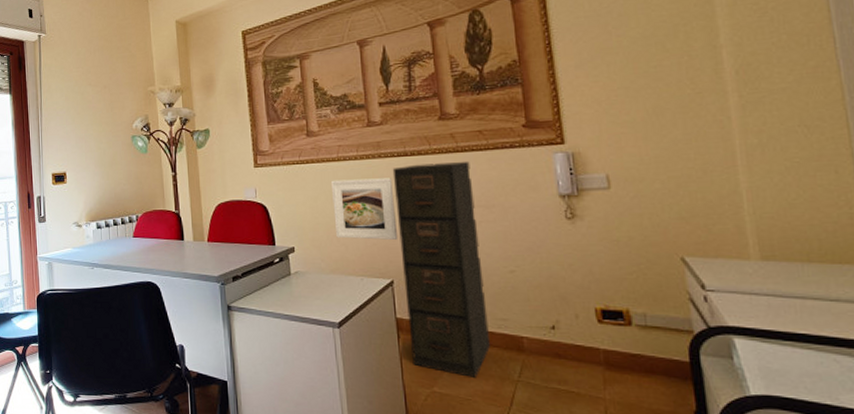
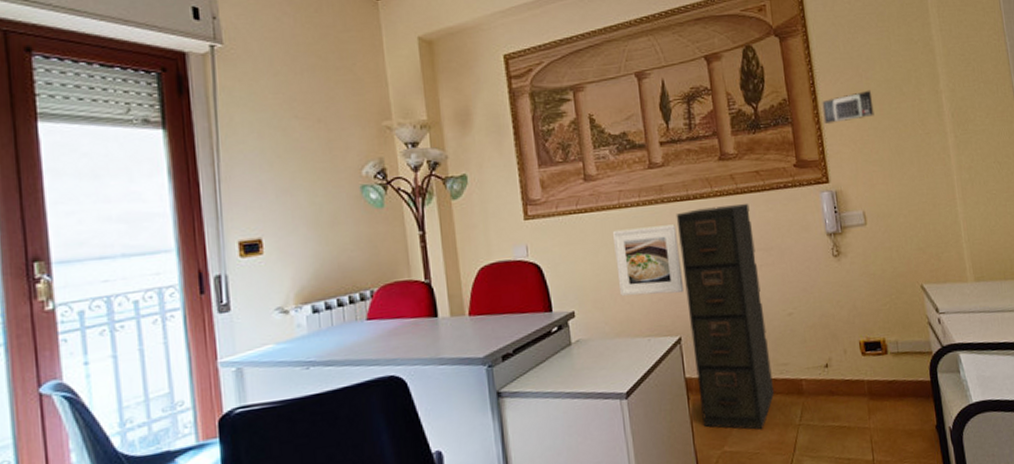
calendar: none [559,47,626,85] -> present [822,89,874,125]

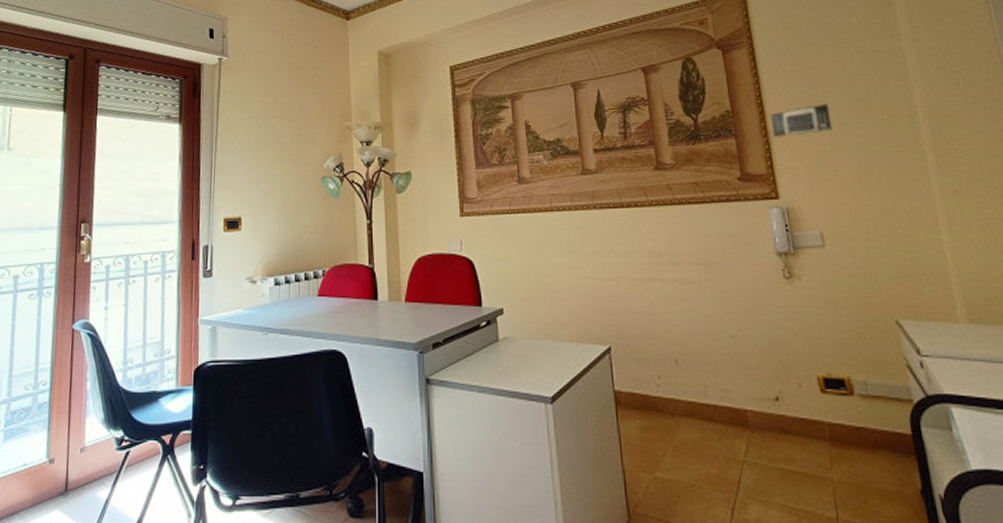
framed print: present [612,224,684,296] -> none [543,231,615,300]
filing cabinet: present [676,204,774,430] -> none [608,215,714,460]

